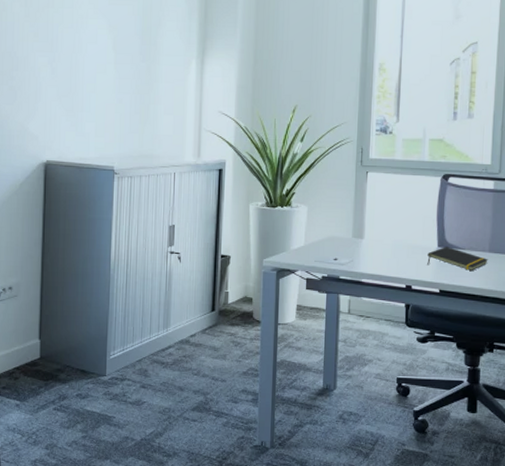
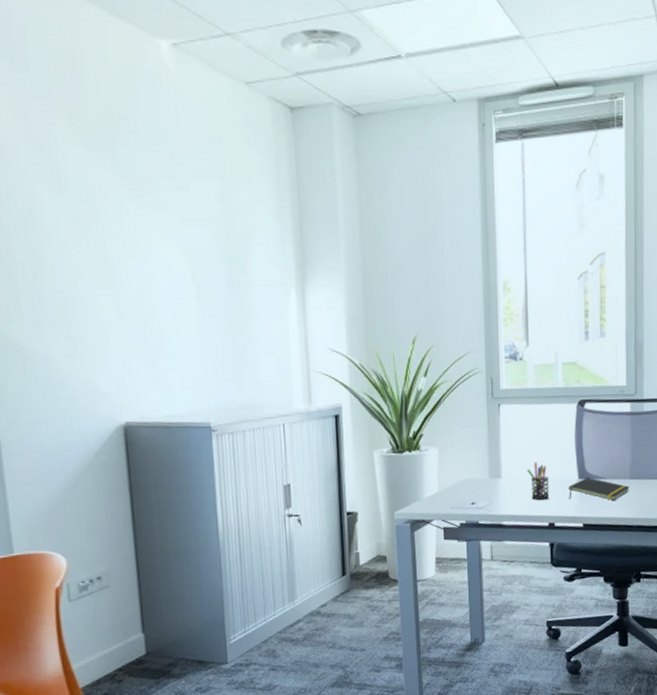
pen holder: none [388,227,409,262] -> present [527,462,549,500]

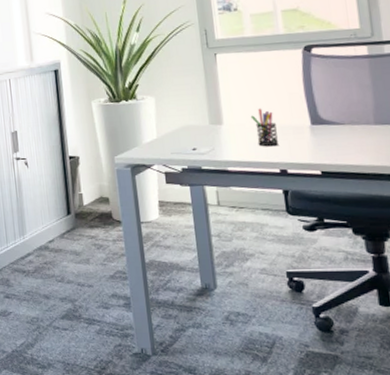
notepad: present [568,477,630,500] -> none [300,123,376,147]

